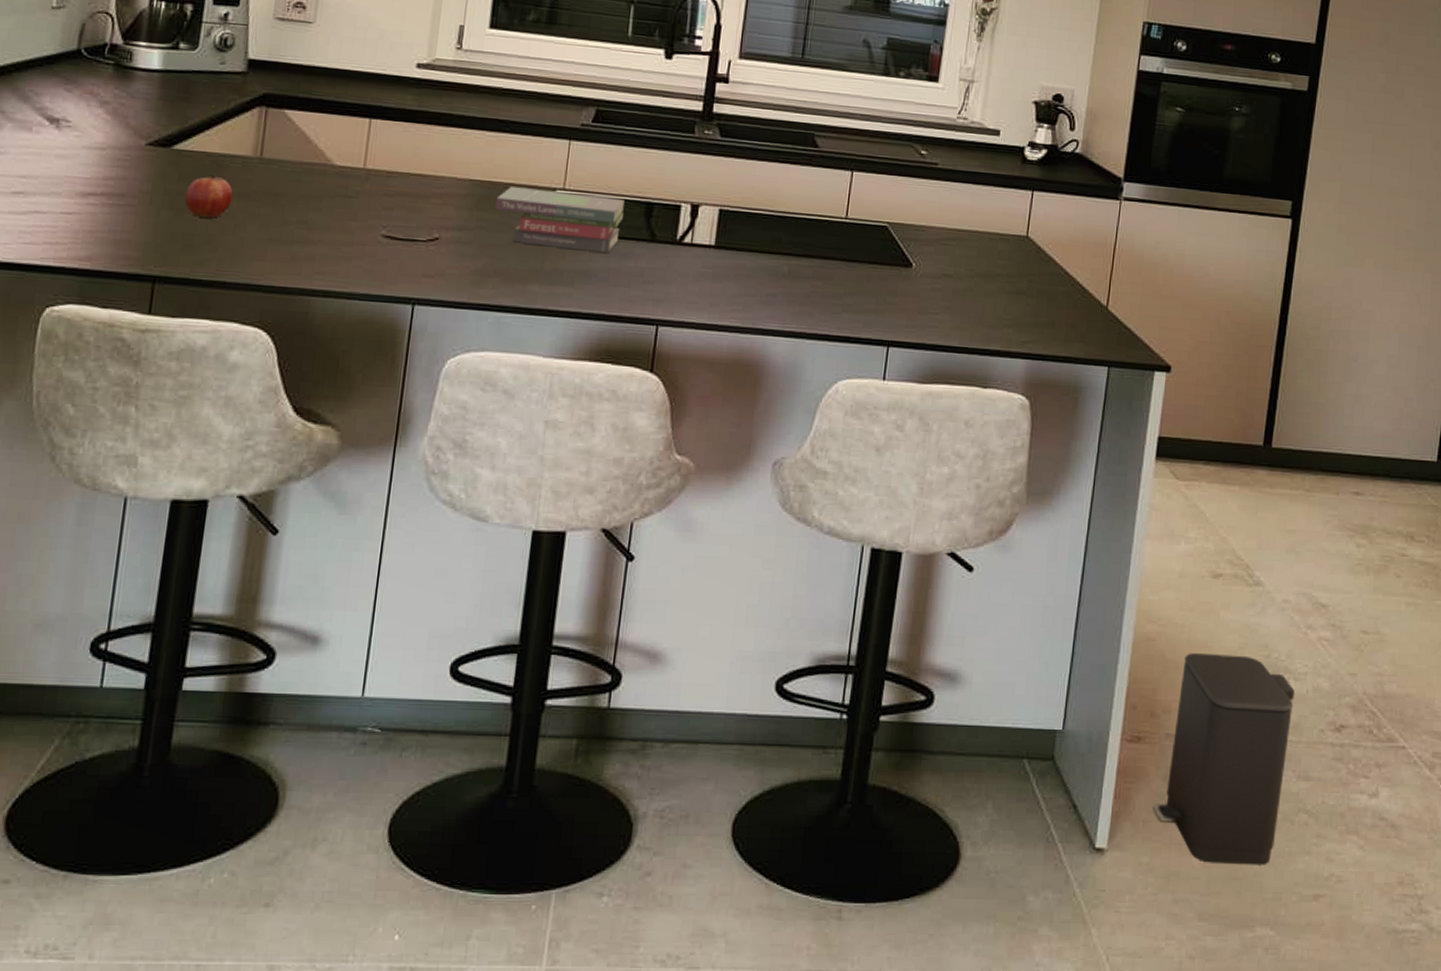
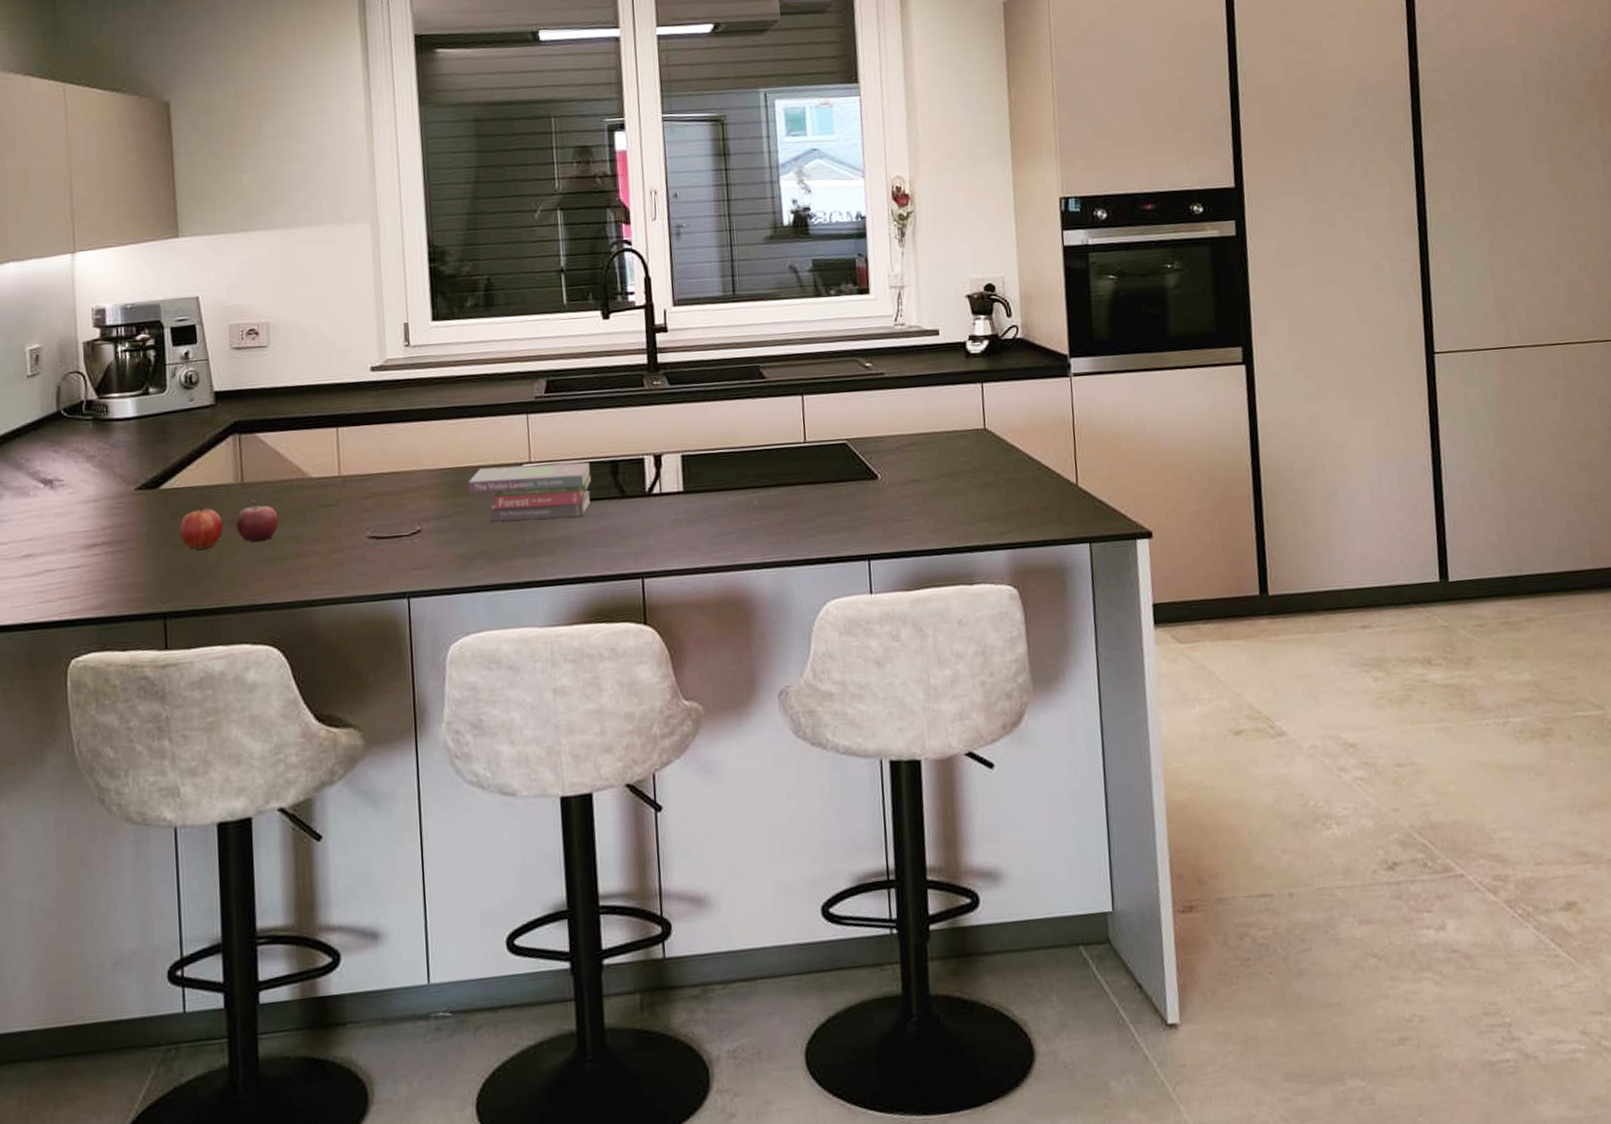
fruit: none [246,177,293,220] -> present [236,500,279,542]
pedal bin: present [1152,653,1295,864] -> none [1218,808,1349,1022]

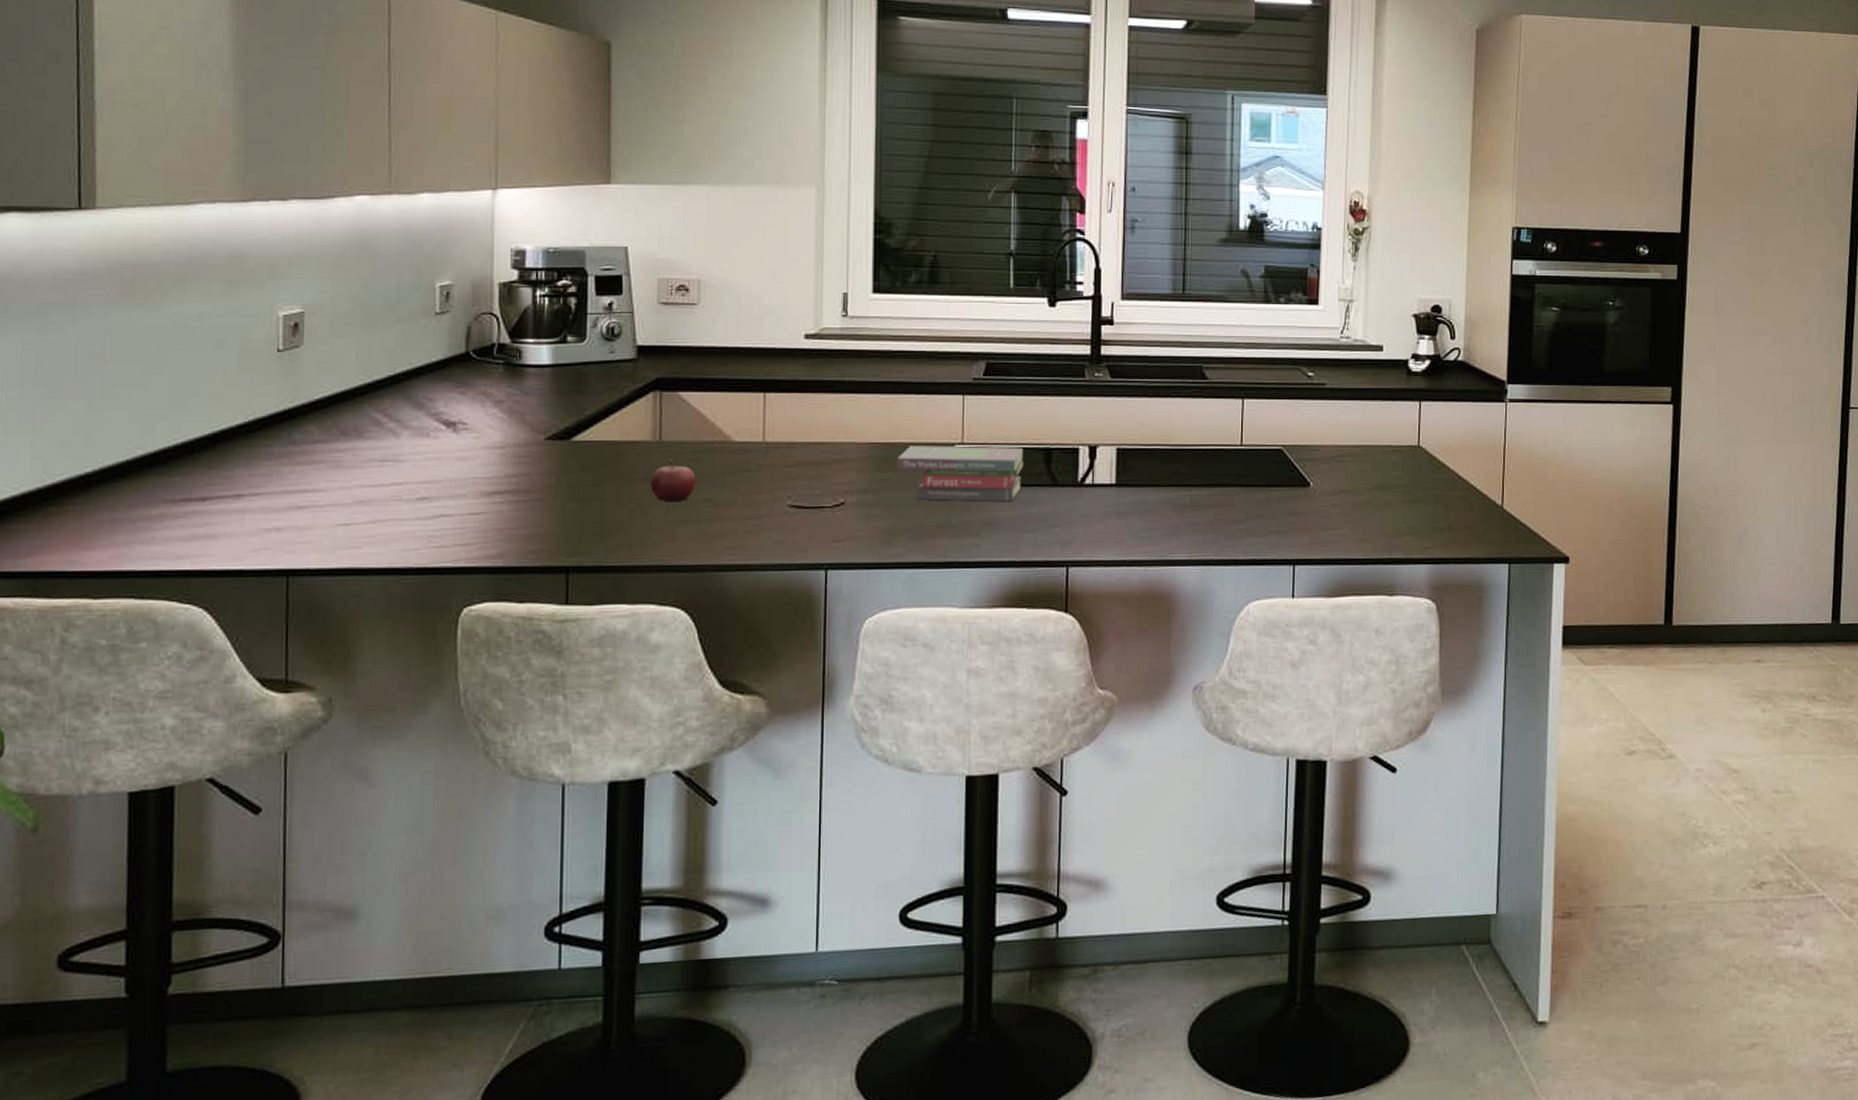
fruit: present [179,506,223,550] -> none [589,462,637,505]

